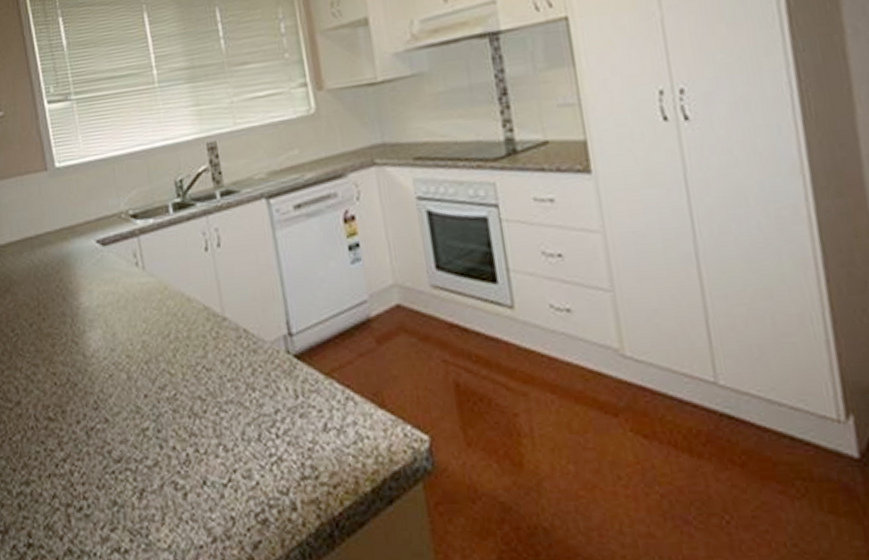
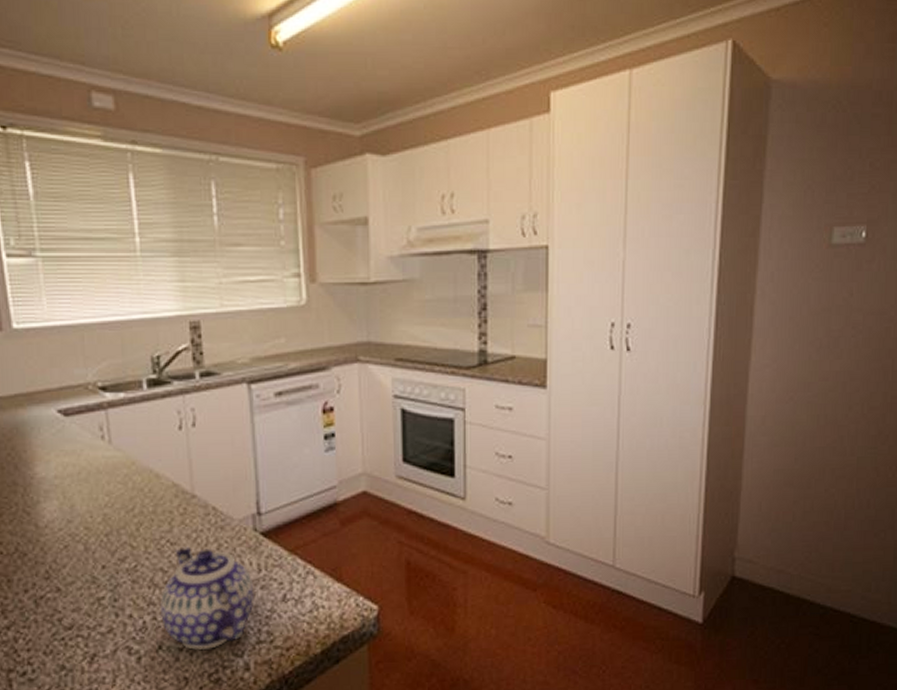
teapot: none [201,372,295,486] -> present [159,546,254,650]

